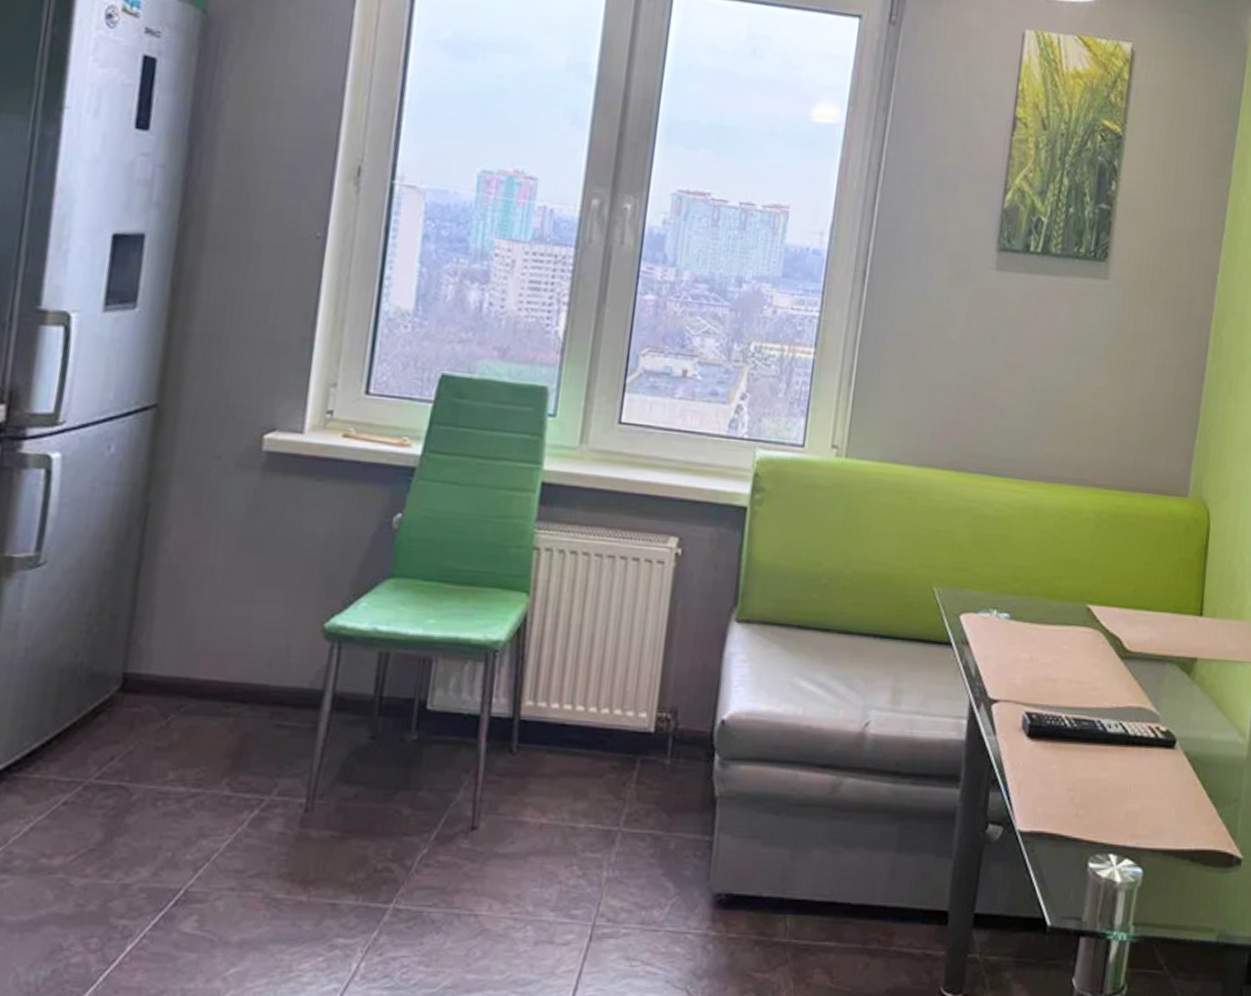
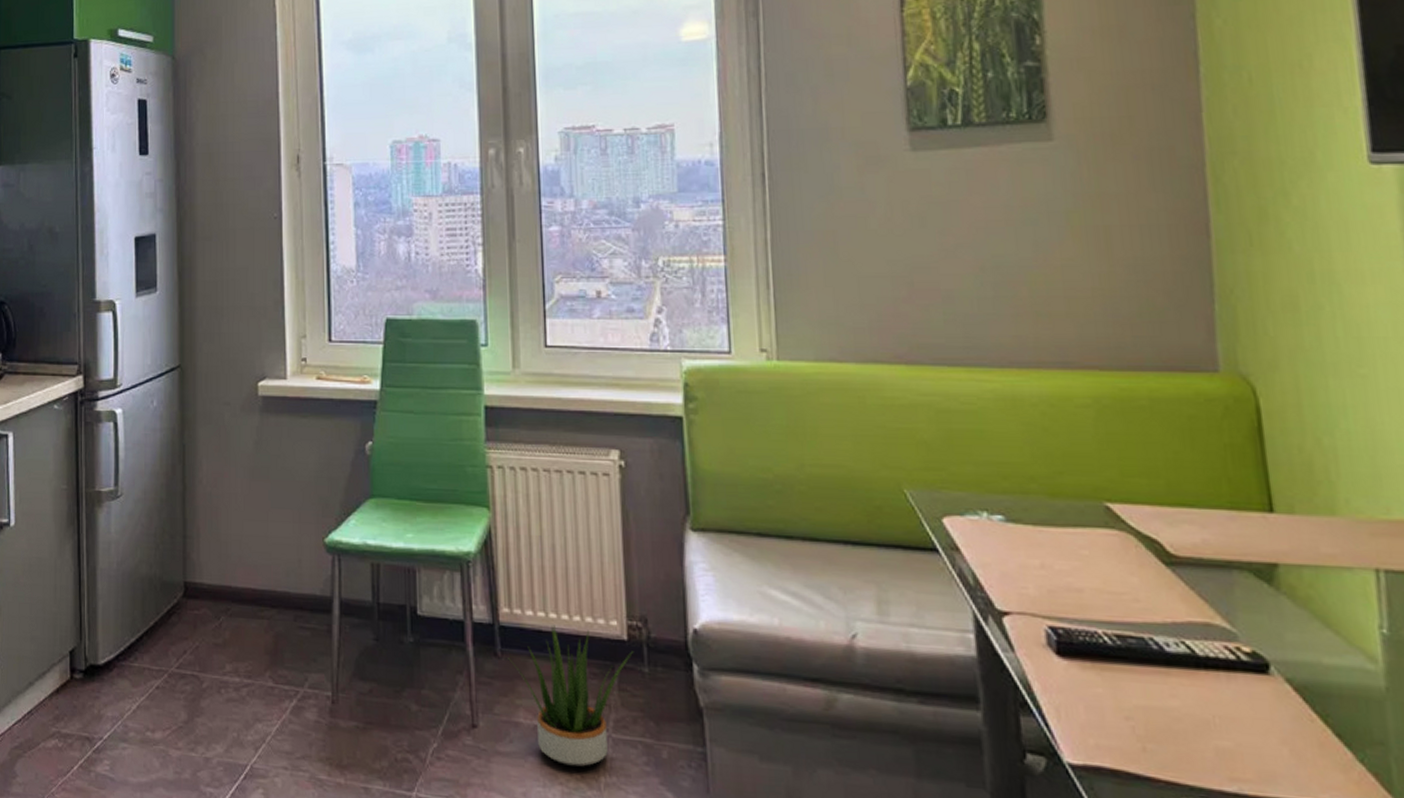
potted plant: none [523,718,659,865] -> present [508,624,634,768]

